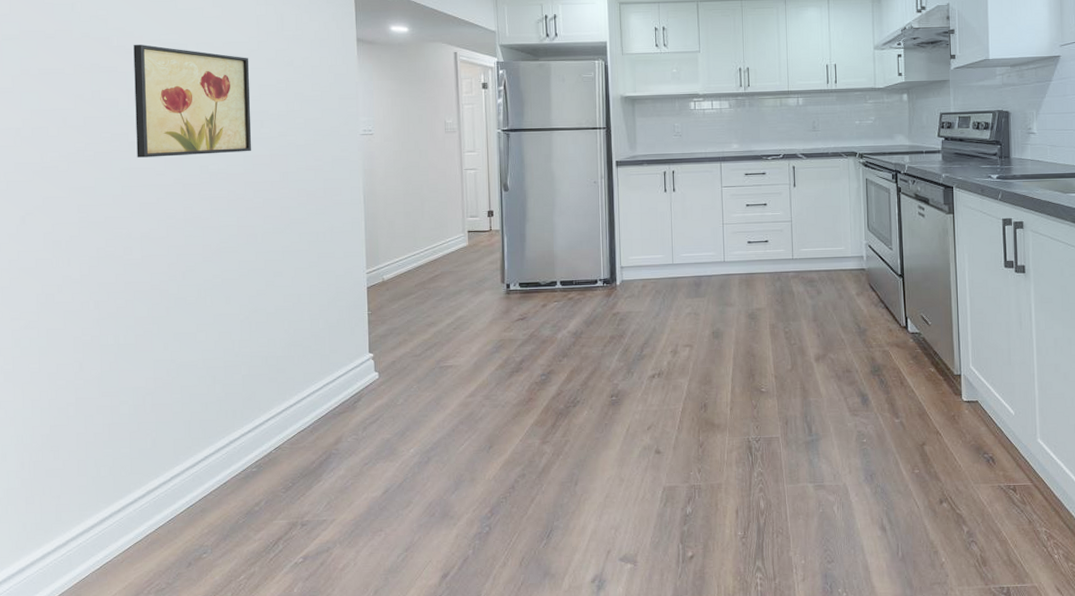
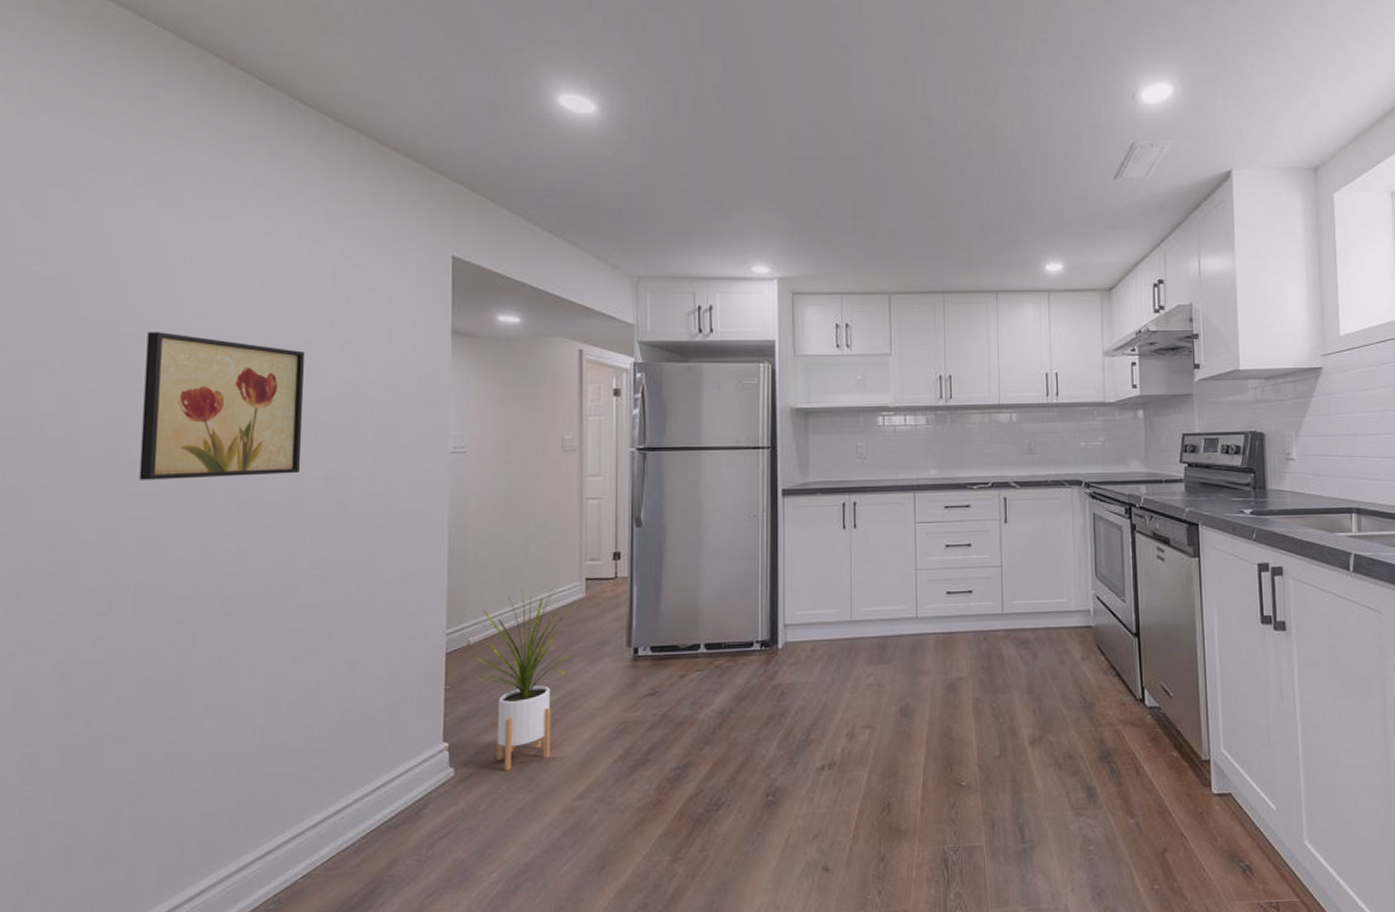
house plant: none [386,238,461,375] -> present [472,588,575,771]

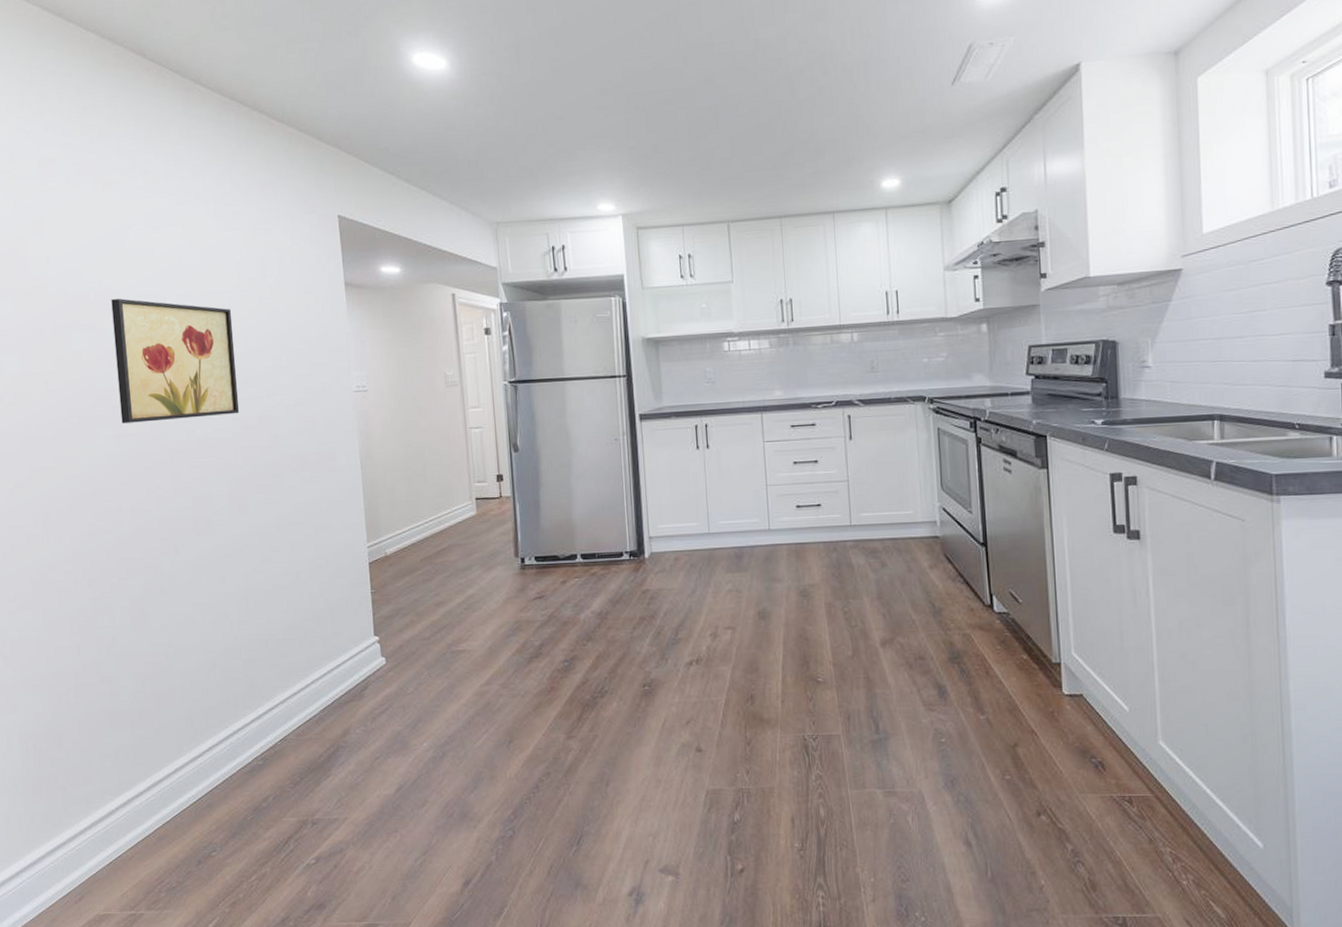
house plant: present [472,588,575,771] -> none [388,507,469,661]

